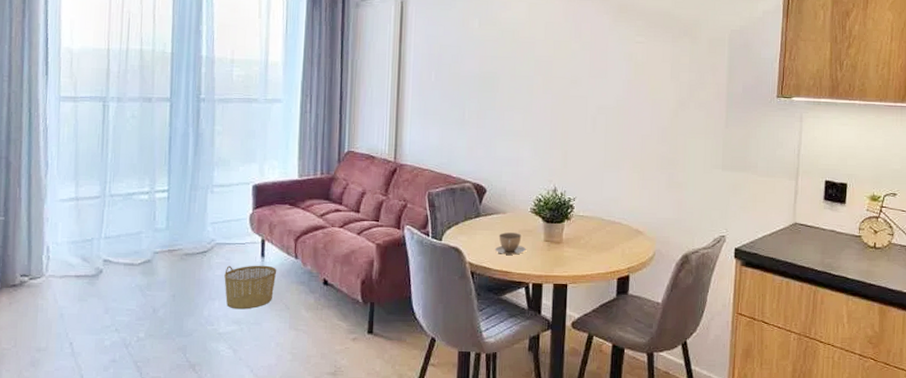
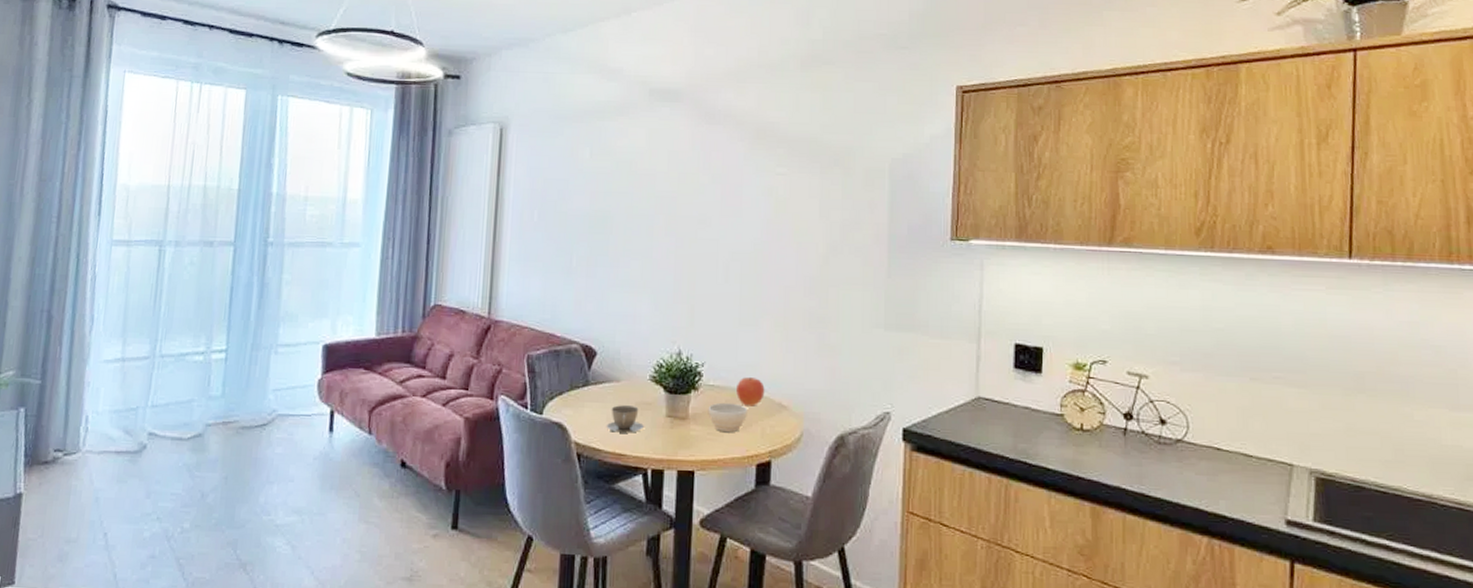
basket: present [224,265,277,309] -> none [285,441,347,496]
bowl: none [578,229,610,254] -> present [708,402,747,433]
fruit: none [602,209,625,232] -> present [736,377,765,407]

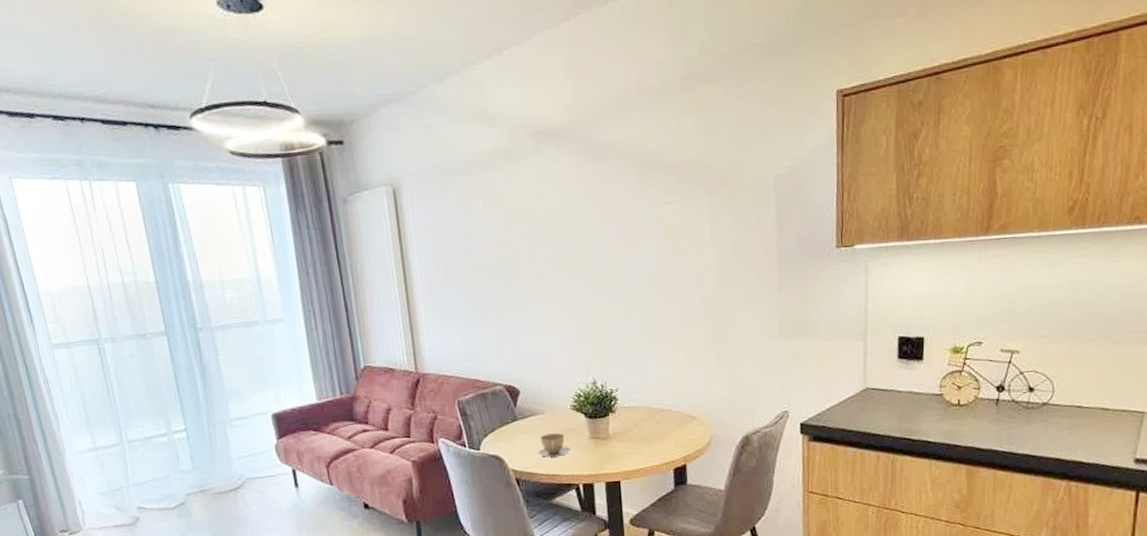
bowl: present [708,402,747,433] -> none [626,420,661,446]
fruit: present [736,377,765,407] -> none [649,395,675,421]

